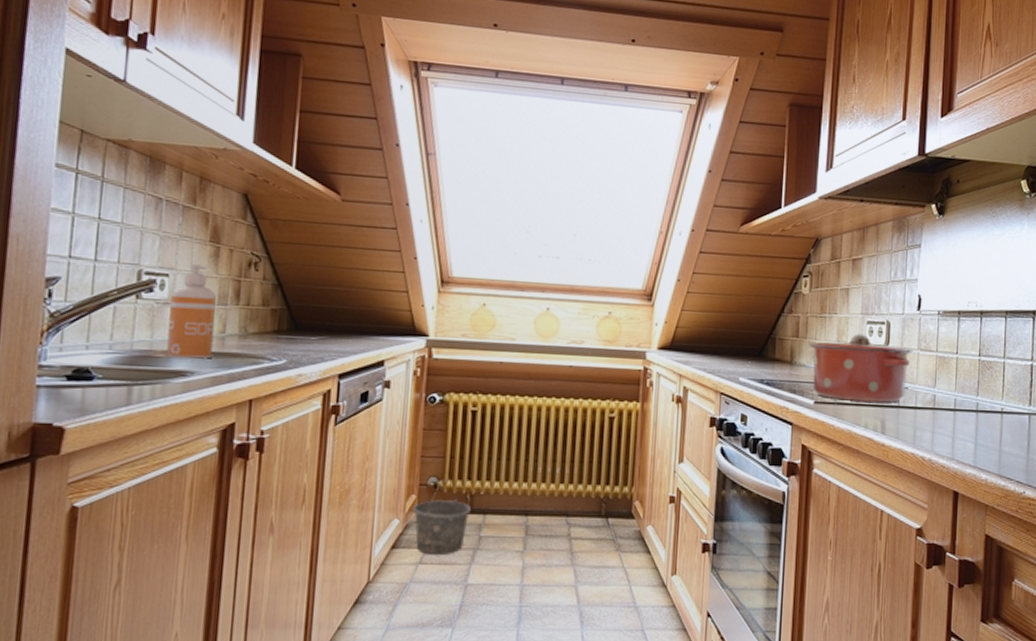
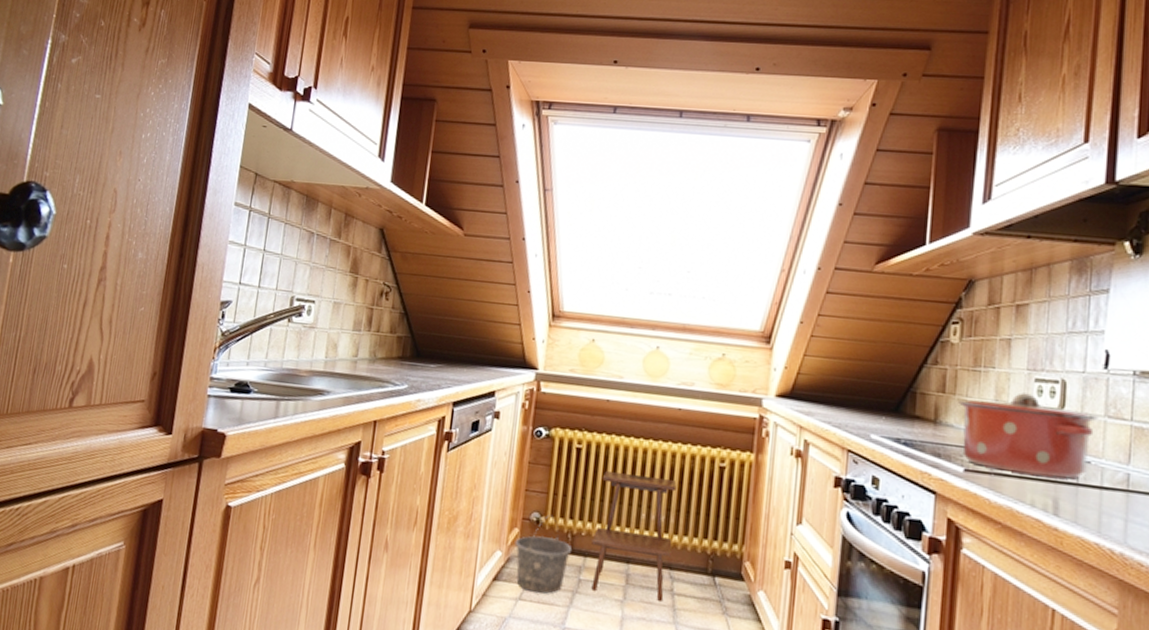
soap dispenser: present [166,264,217,360] -> none [308,292,352,380]
step stool: none [490,431,570,547] -> present [591,471,677,601]

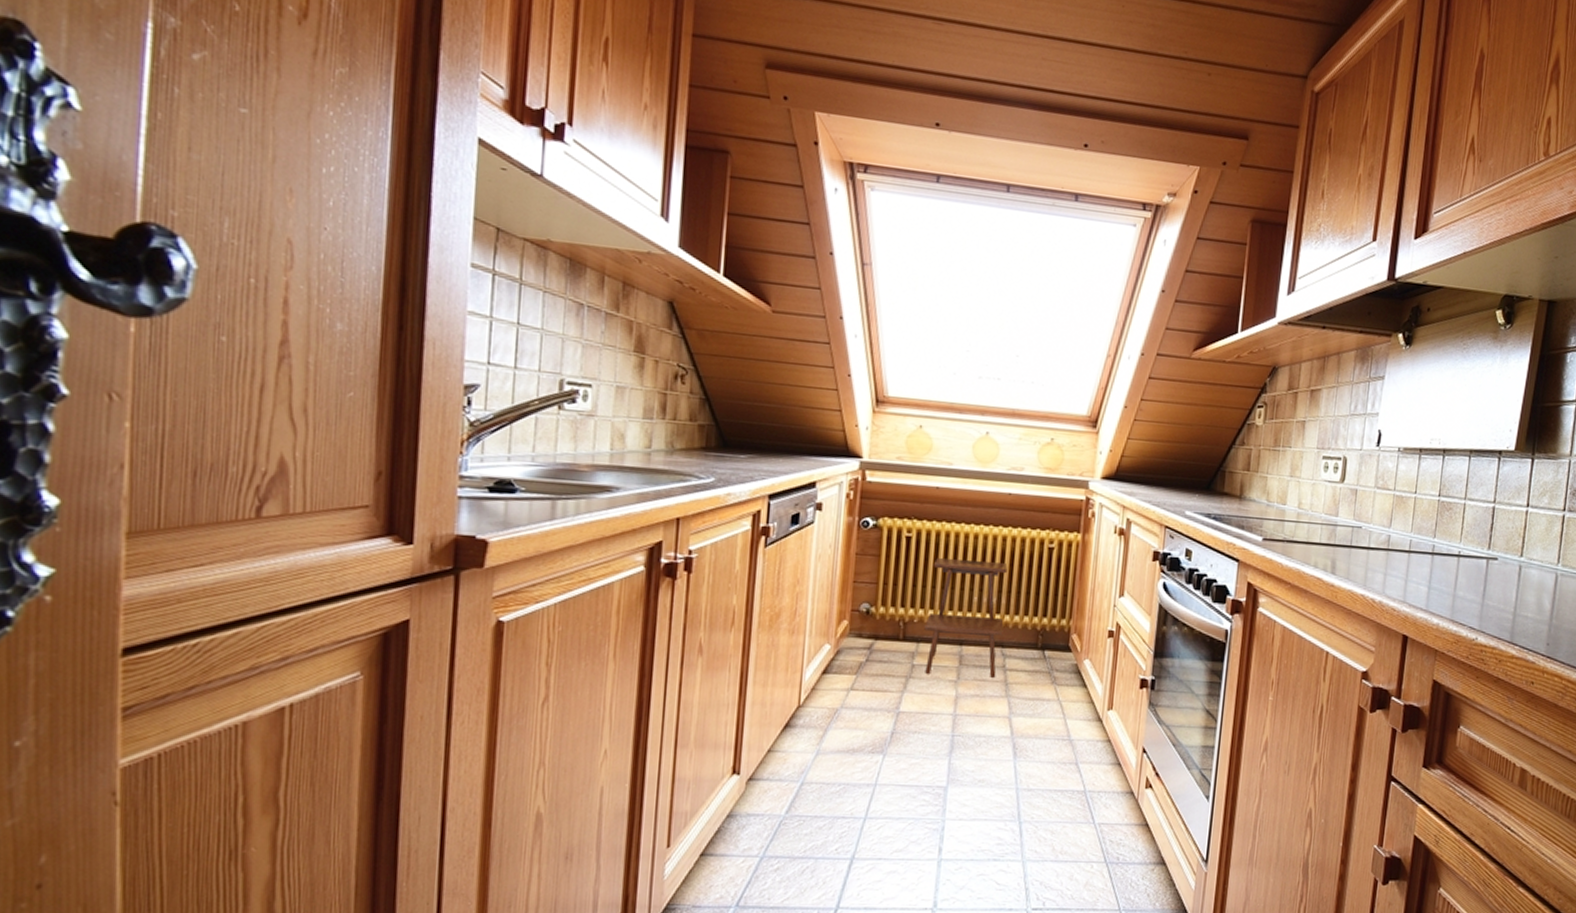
bucket: present [514,514,573,594] -> none [844,604,905,681]
casserole: present [959,393,1098,480] -> none [1260,469,1370,543]

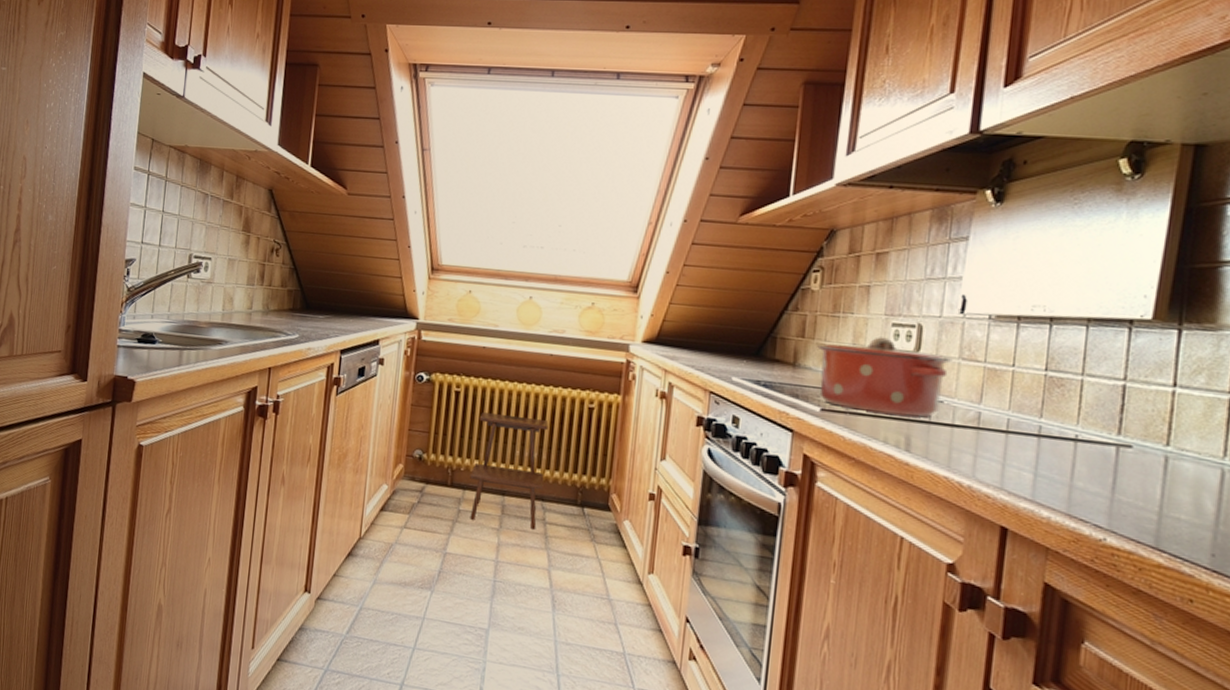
casserole: none [1260,469,1370,543] -> present [817,337,953,418]

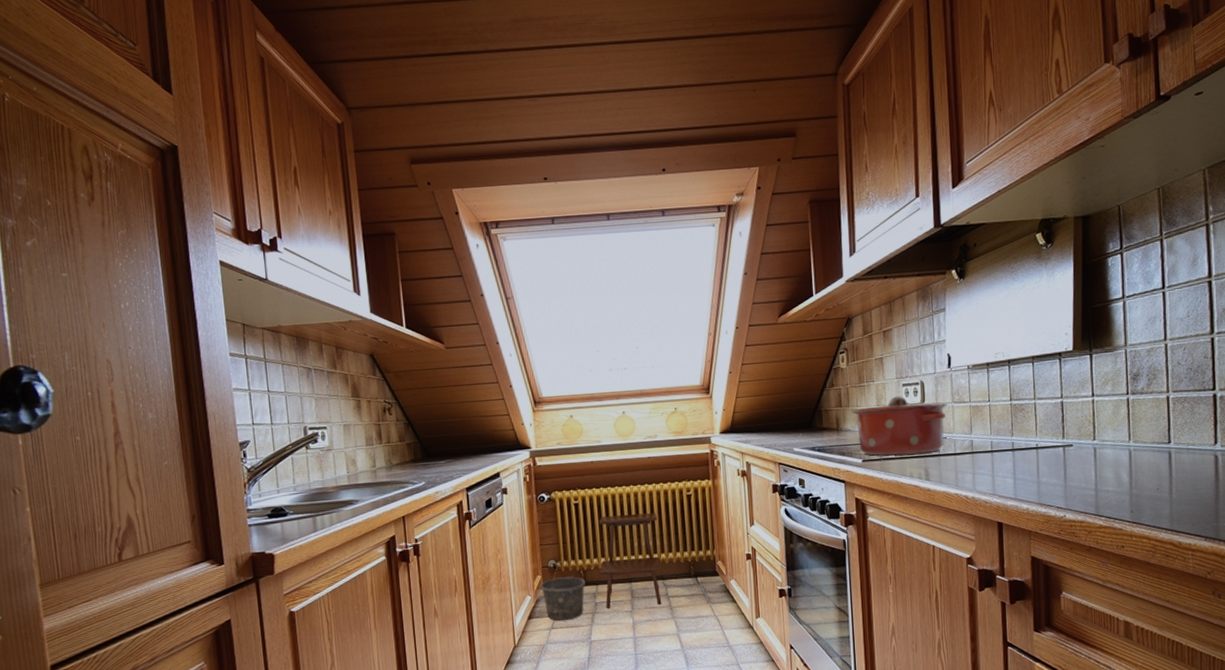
bucket: none [399,451,453,523] -> present [539,559,586,621]

